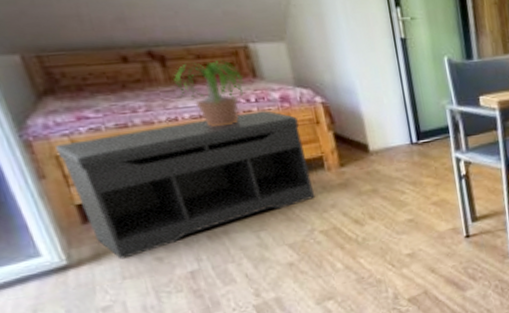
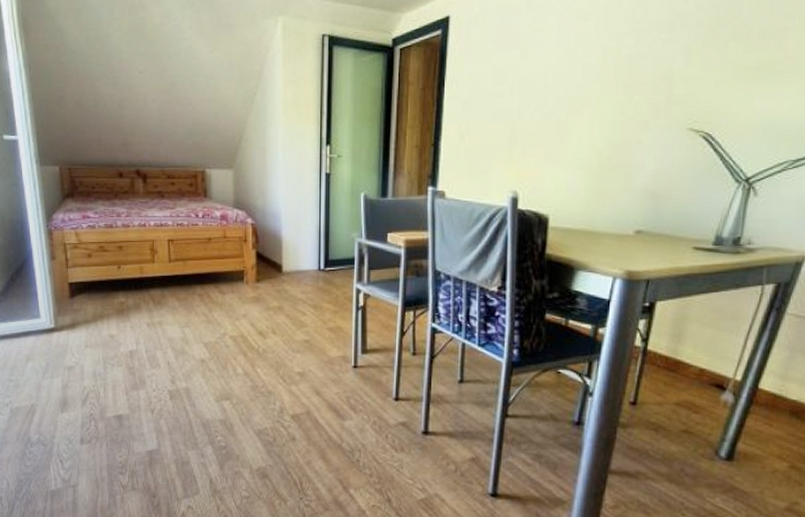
bench: present [55,110,316,260] -> none [66,226,232,331]
potted plant: present [170,60,250,127] -> none [145,181,200,234]

